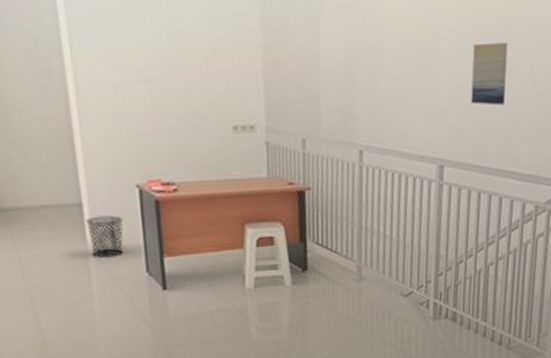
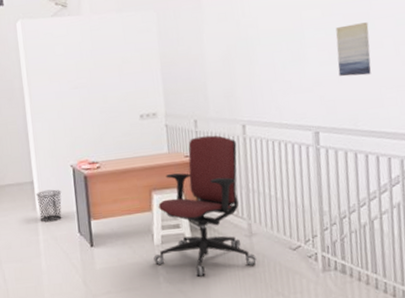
office chair: none [244,160,364,326] -> present [153,135,257,277]

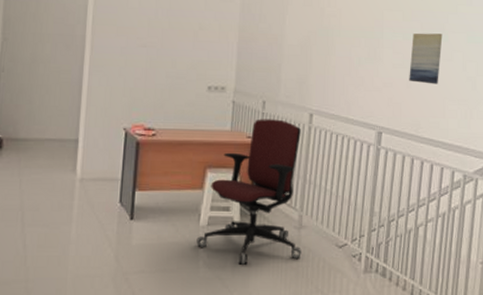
waste bin: present [36,189,62,223] -> none [78,151,109,187]

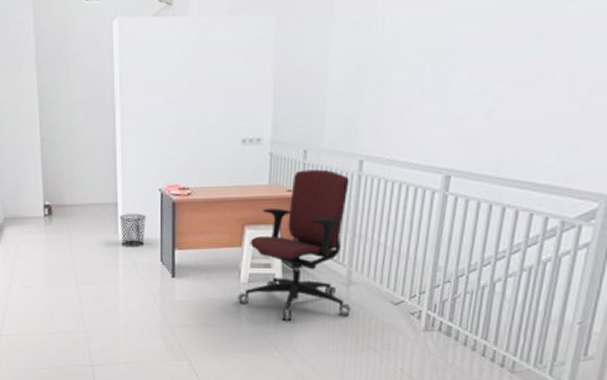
waste bin: none [78,151,109,187] -> present [119,213,147,247]
wall art: present [409,33,443,85] -> none [490,45,542,113]

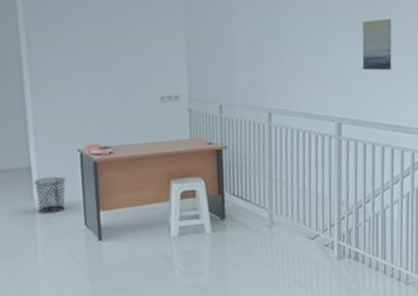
office chair: present [238,169,351,321] -> none [169,122,276,269]
wall art: none [490,45,542,113] -> present [362,19,392,71]

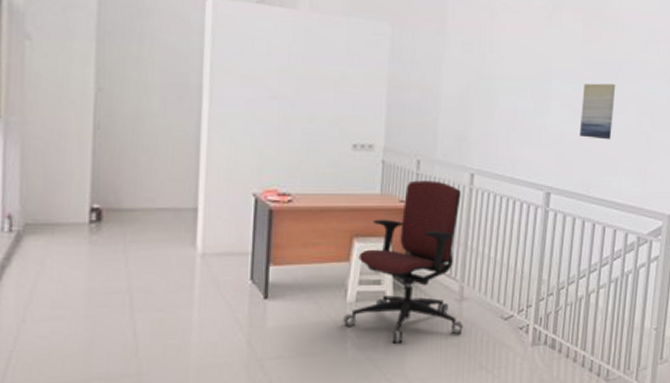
waste bin: present [34,176,66,214] -> none [199,221,235,263]
office chair: none [169,122,276,269] -> present [343,180,463,344]

